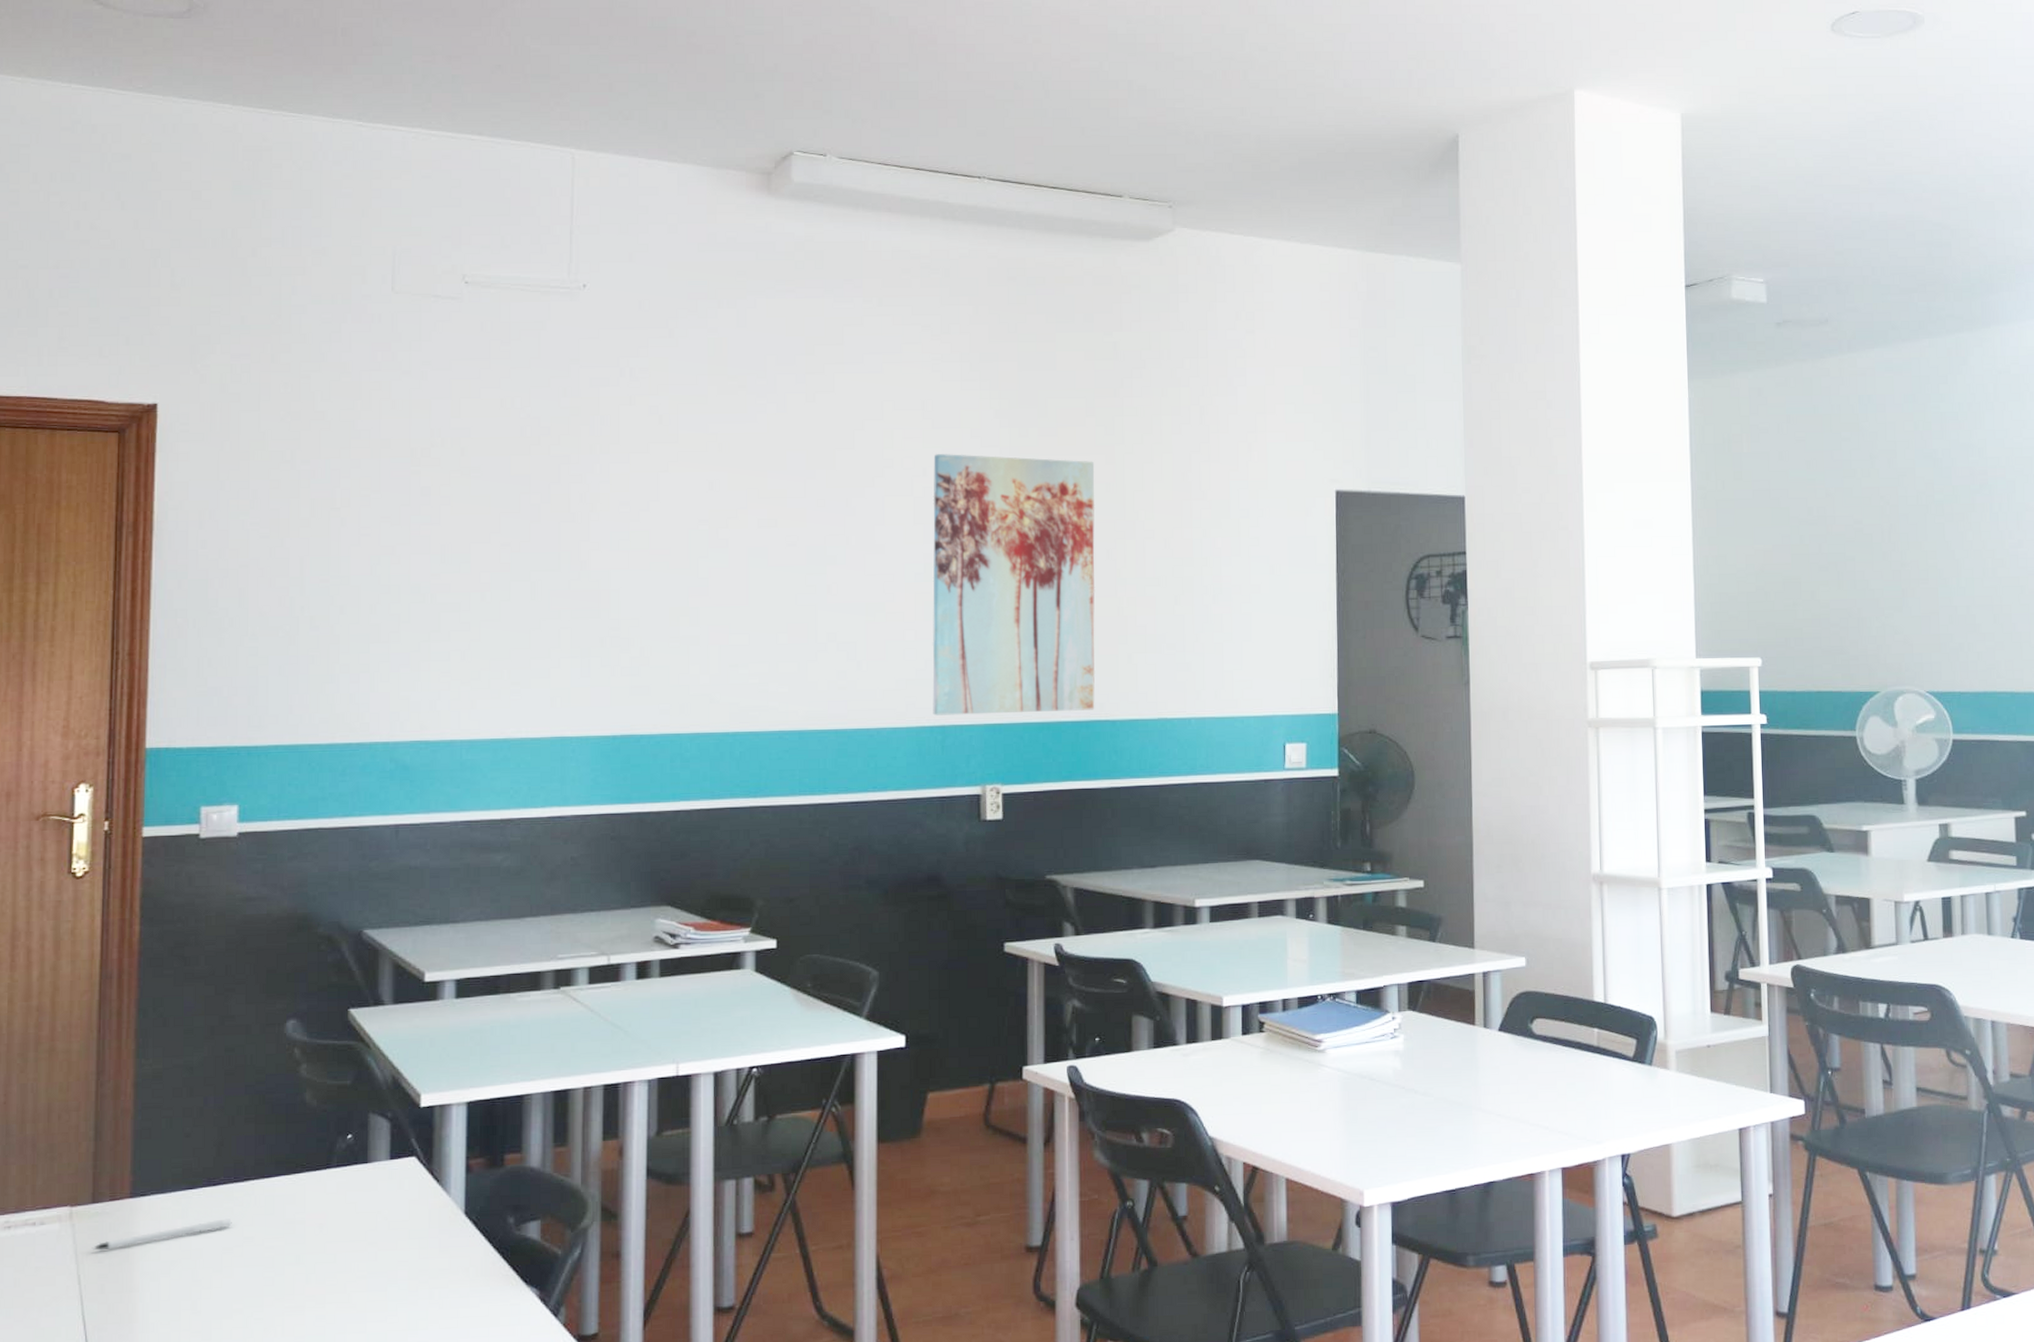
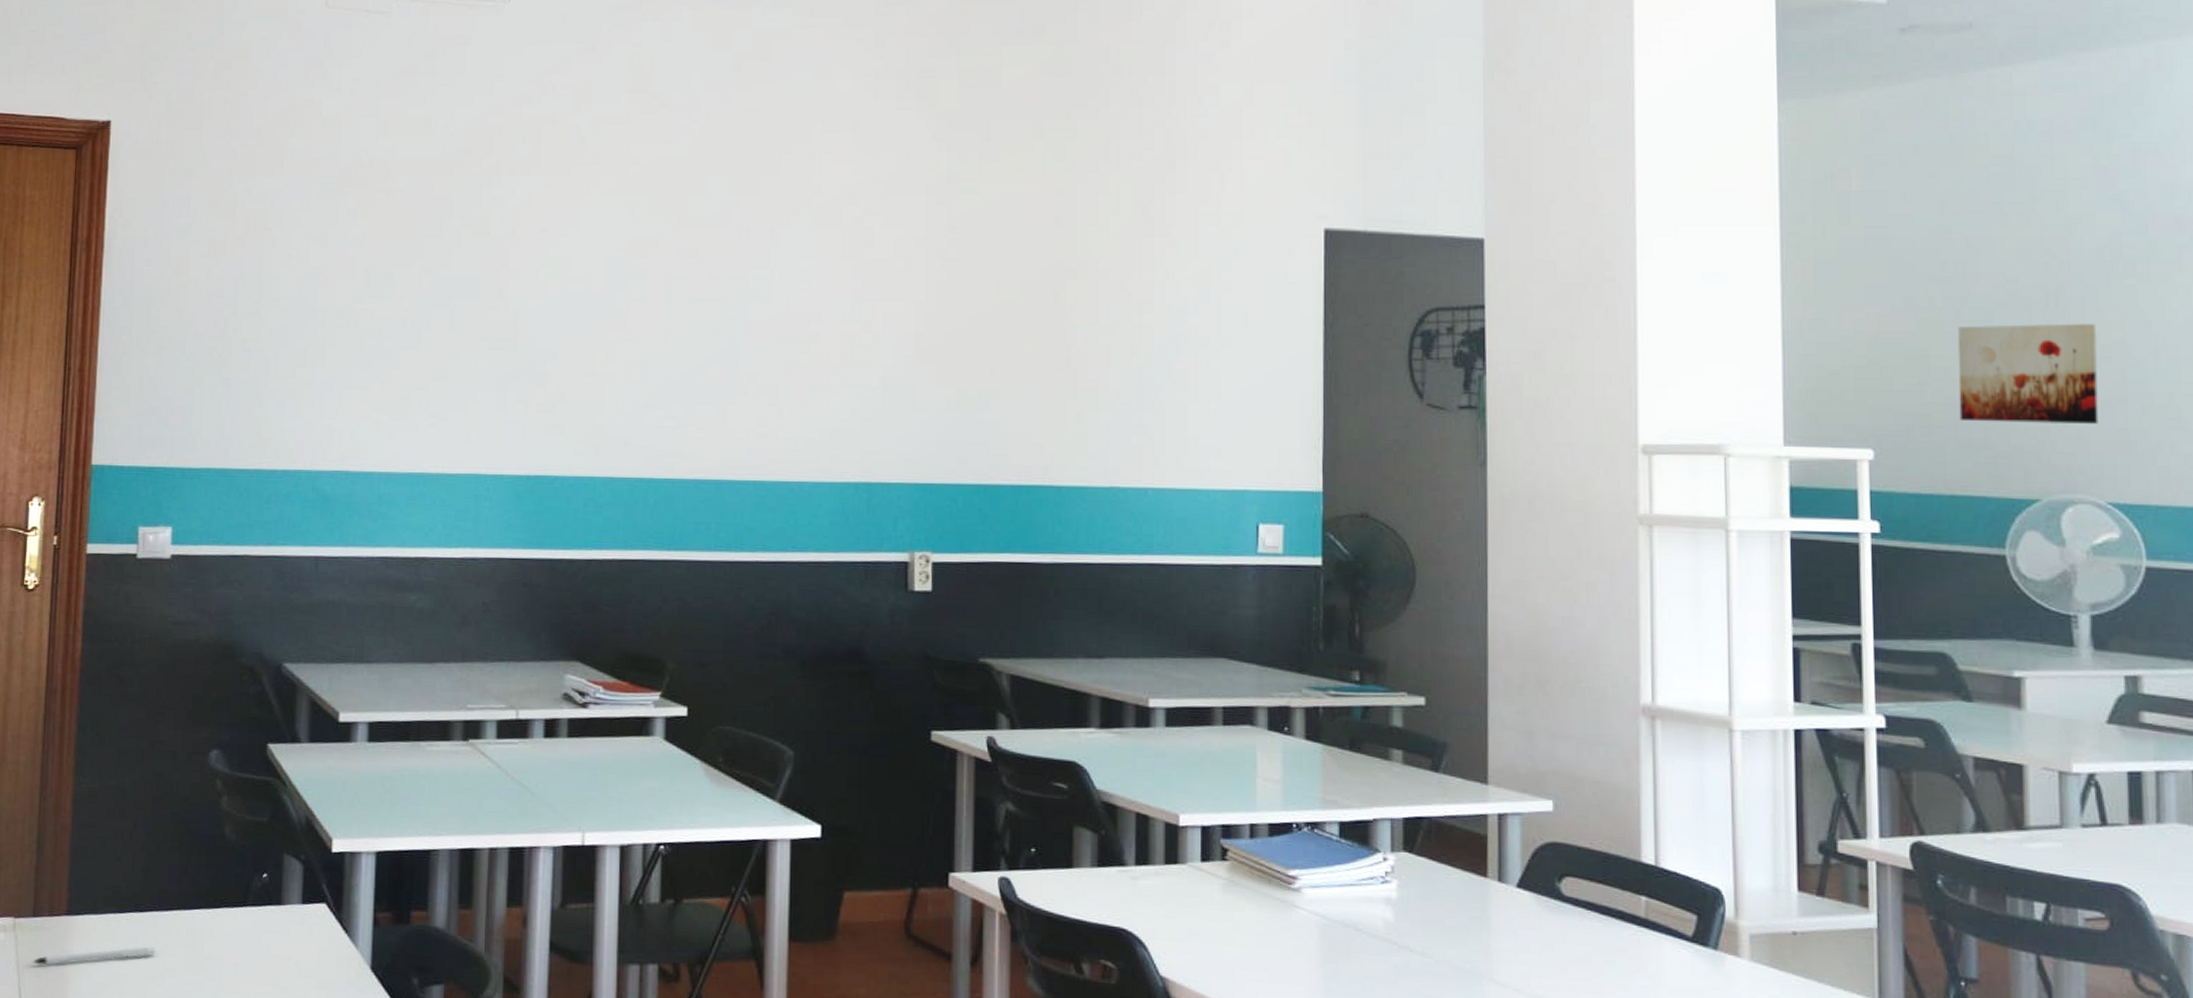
wall art: present [932,454,1096,716] -> none [858,180,1043,474]
wall art: none [1821,553,1919,633] -> present [1958,323,2099,424]

